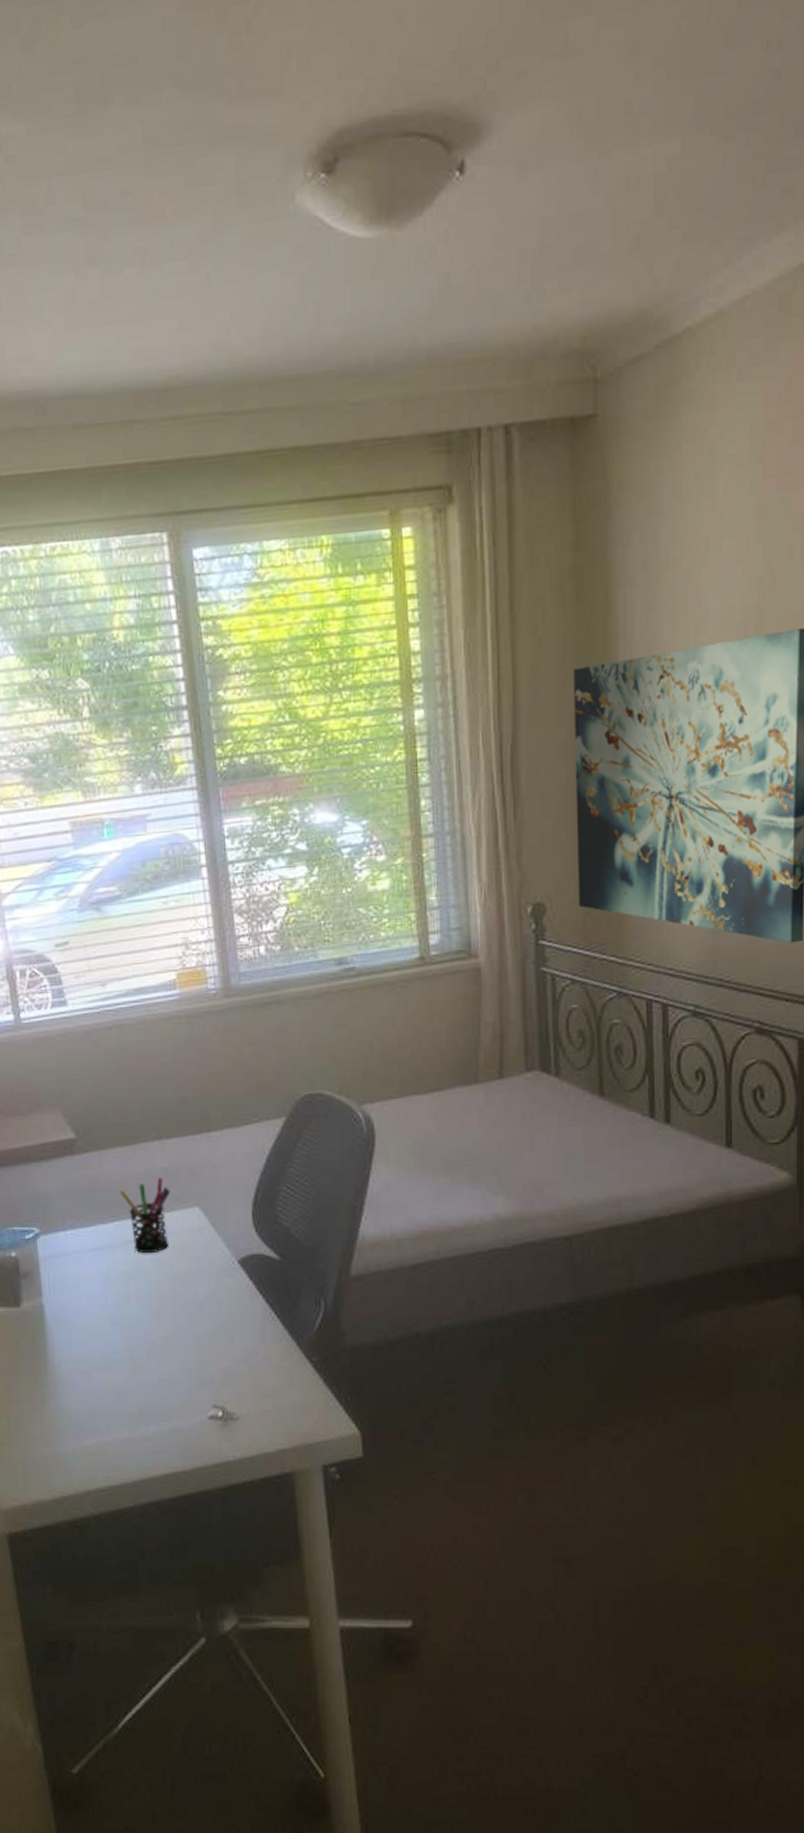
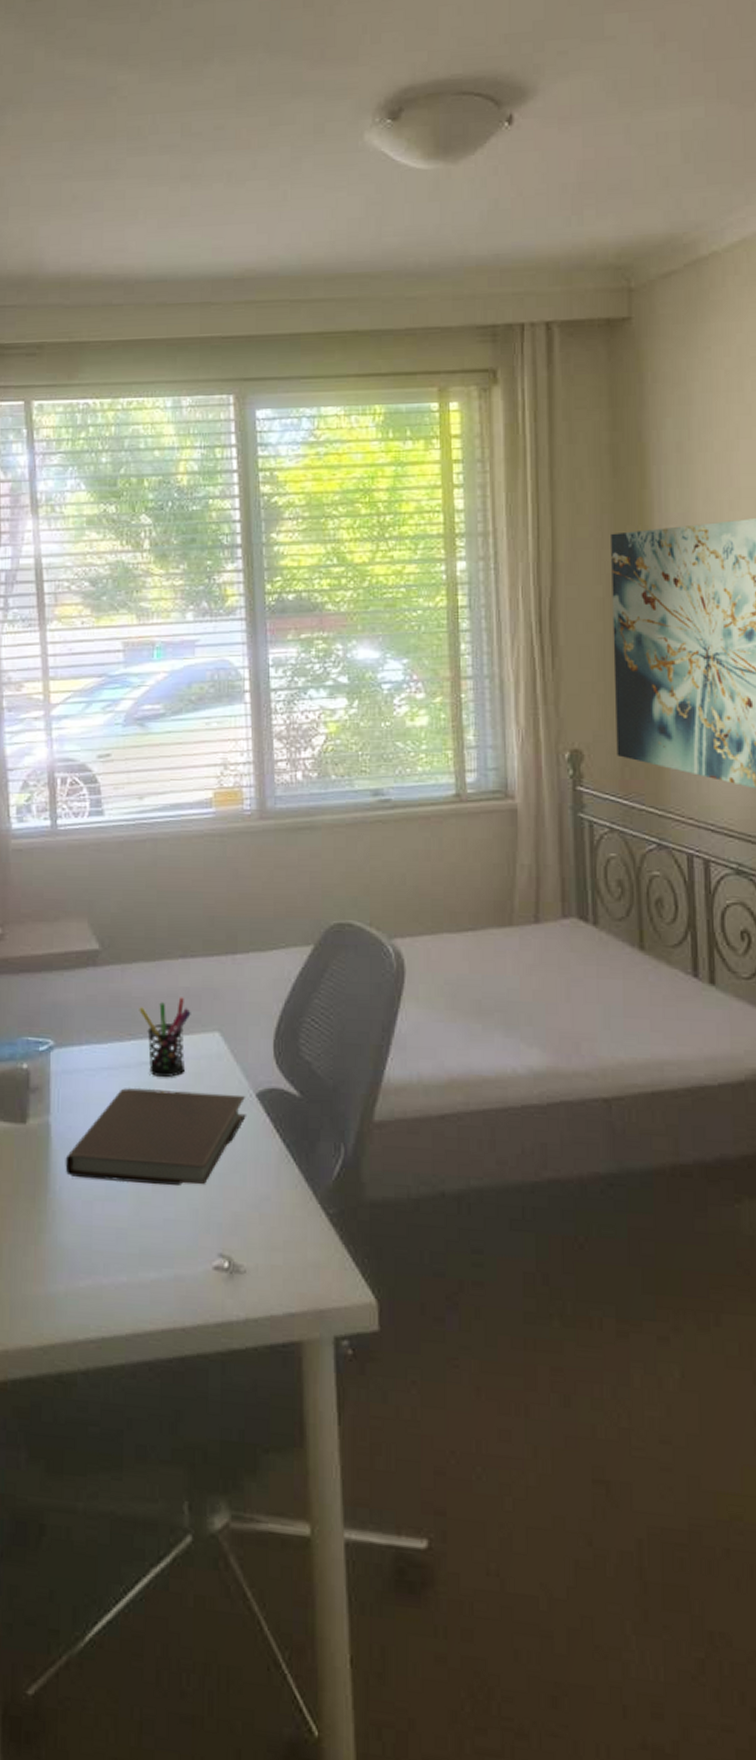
notebook: none [61,1263,230,1351] -> present [65,1088,246,1186]

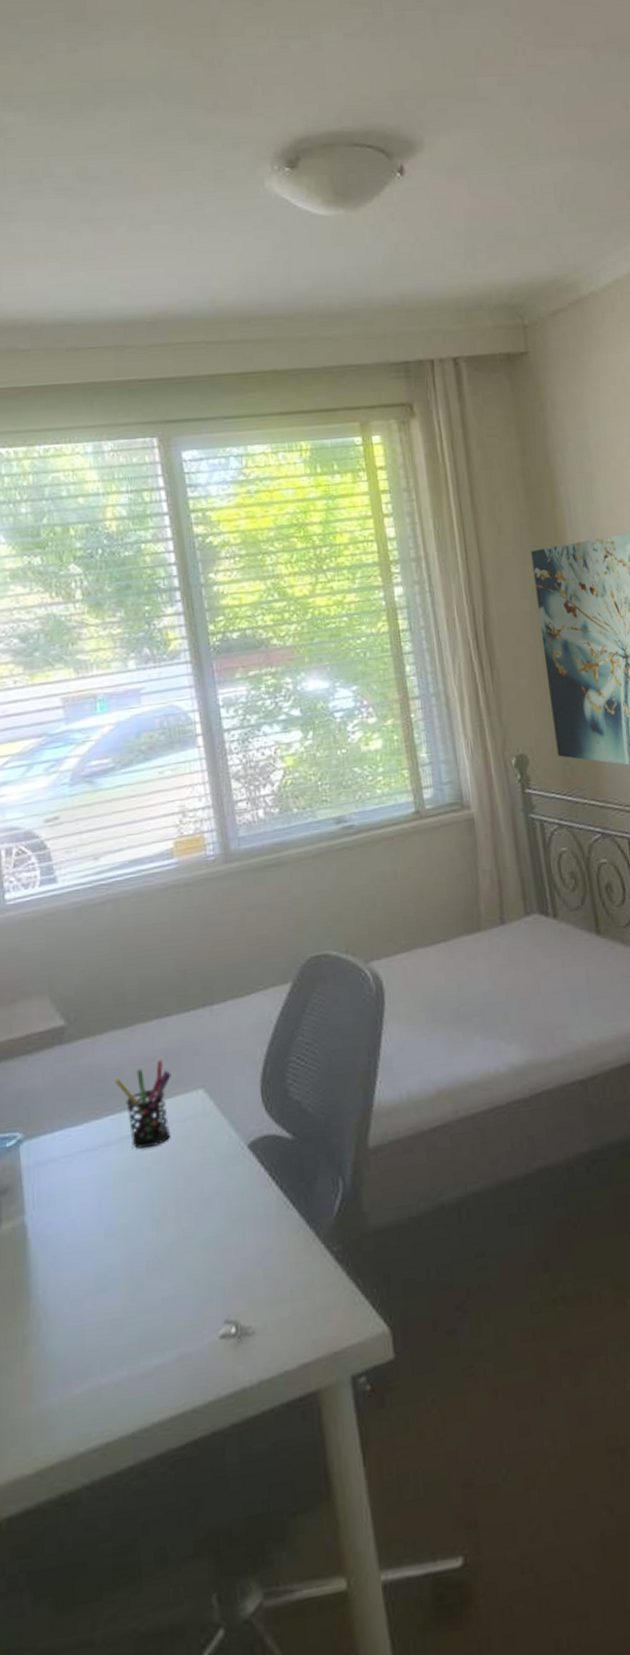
notebook: present [65,1088,246,1186] -> none [46,1149,240,1277]

